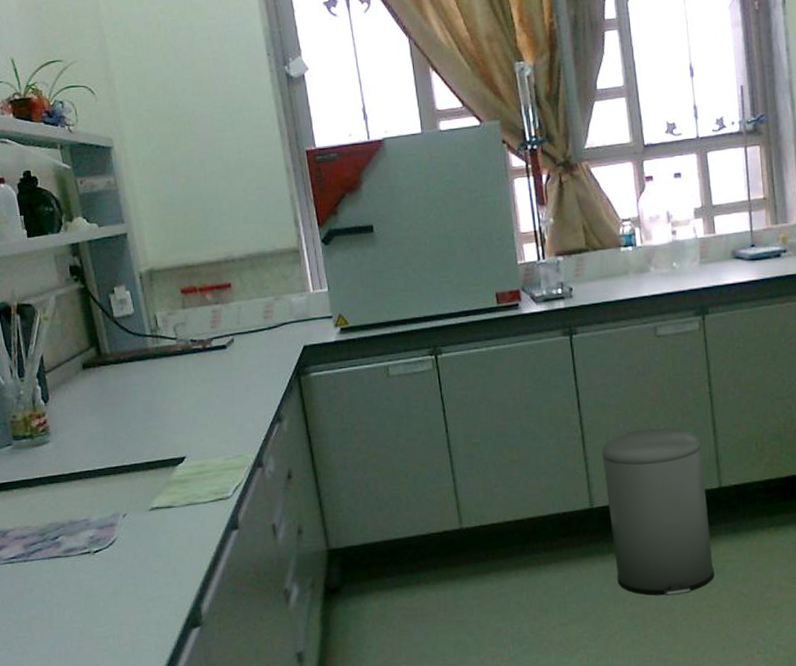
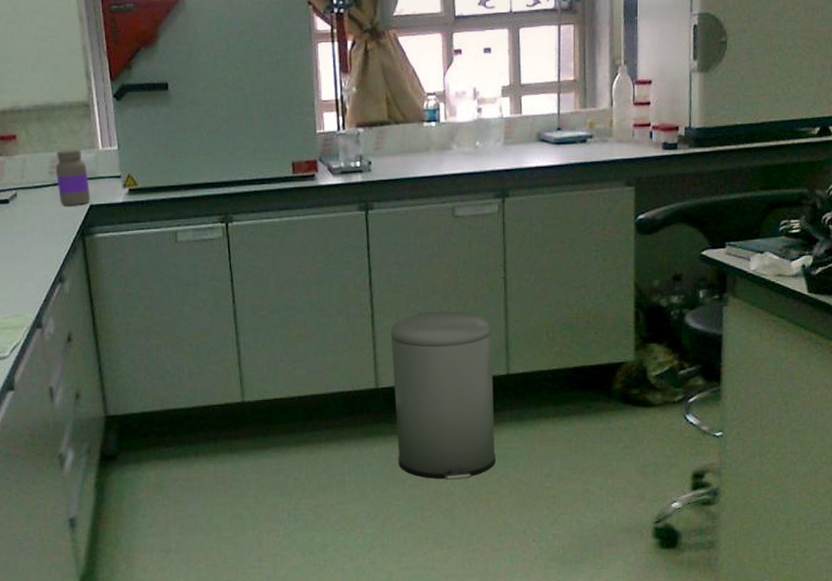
jar: none [269,292,305,348] -> present [55,148,91,206]

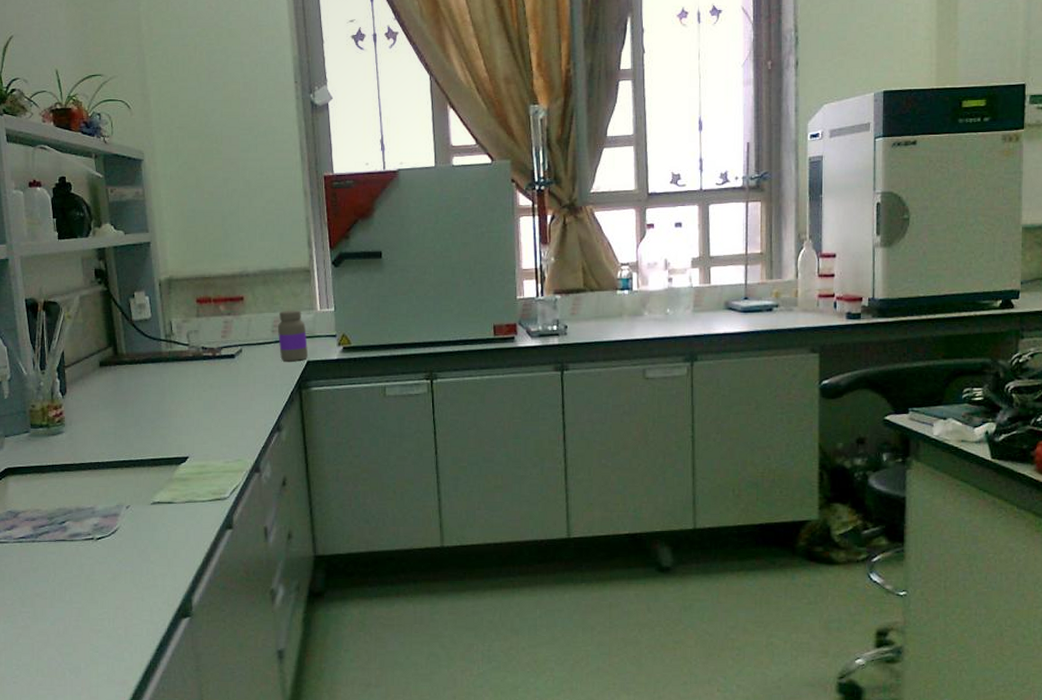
pedal bin: present [390,311,495,480] -> none [582,466,682,628]

